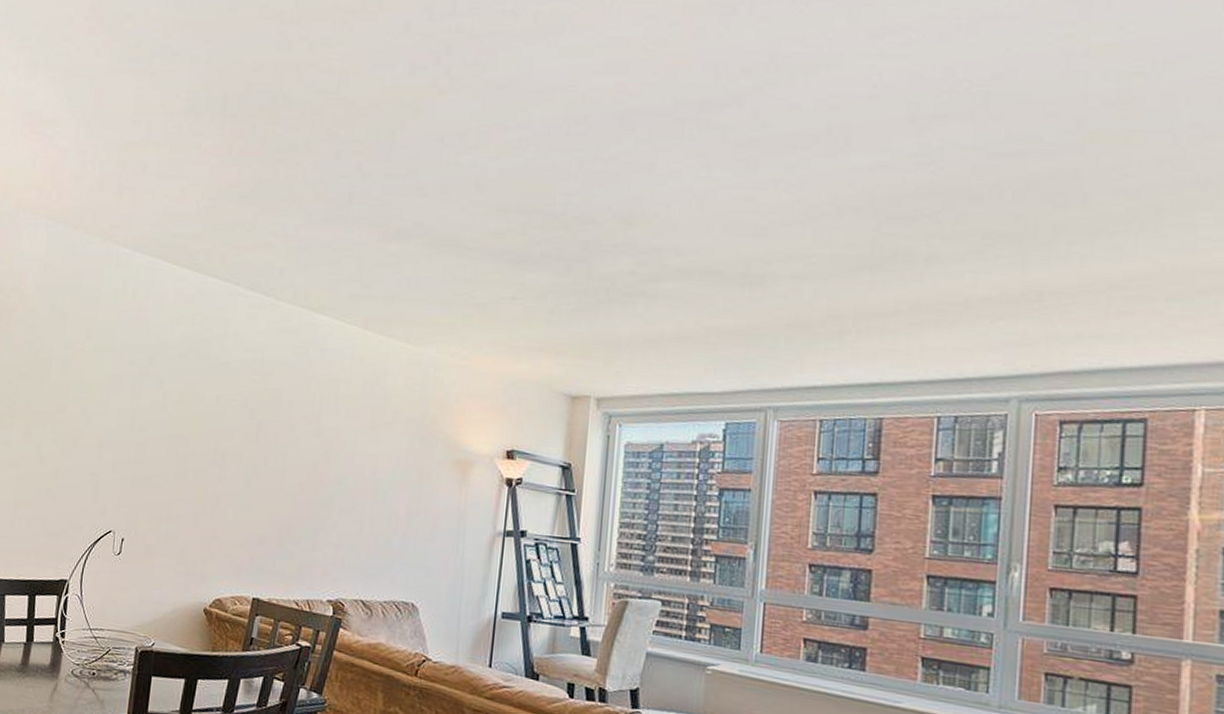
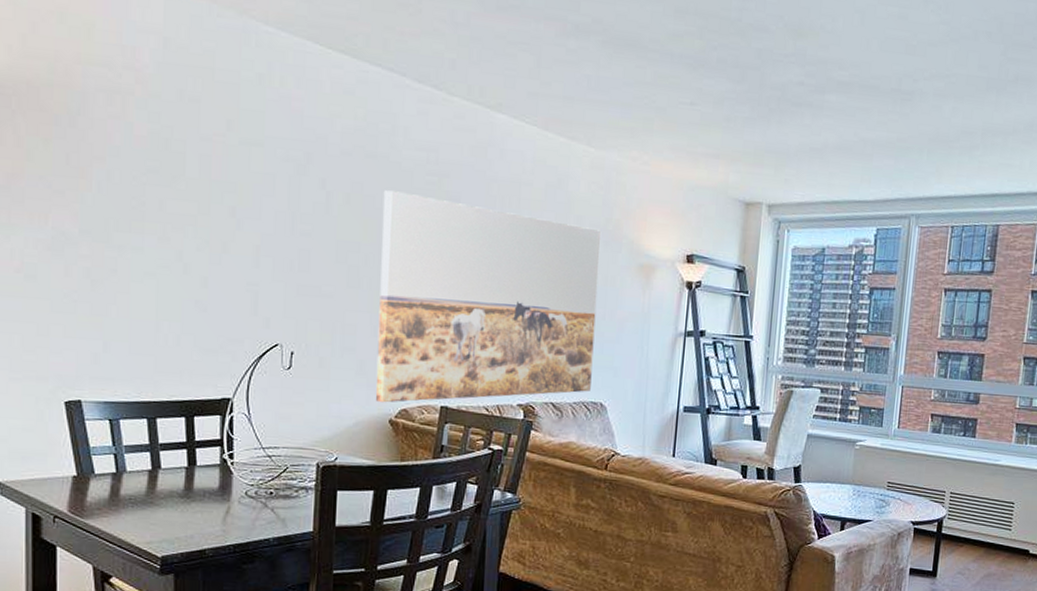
wall art: none [193,389,416,592] -> present [375,190,601,403]

